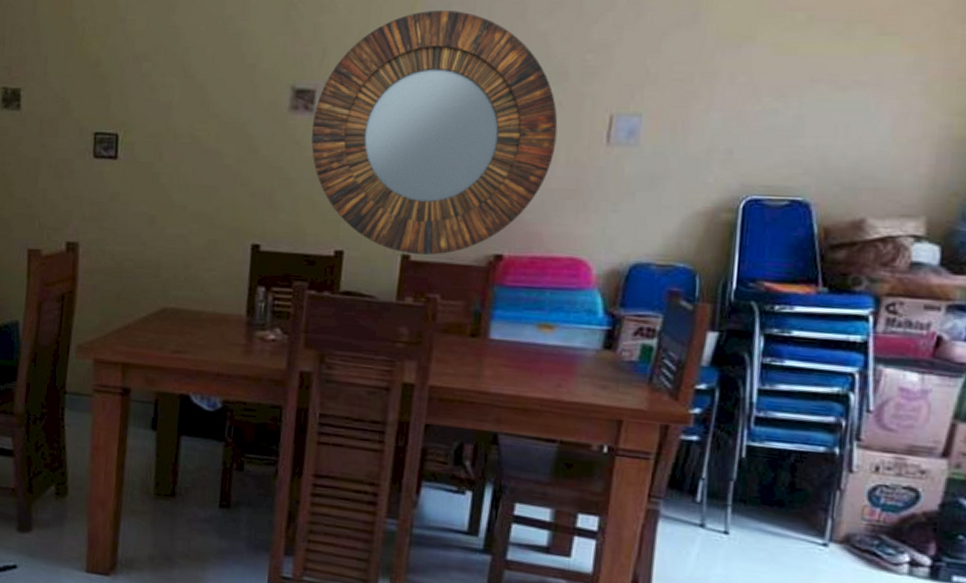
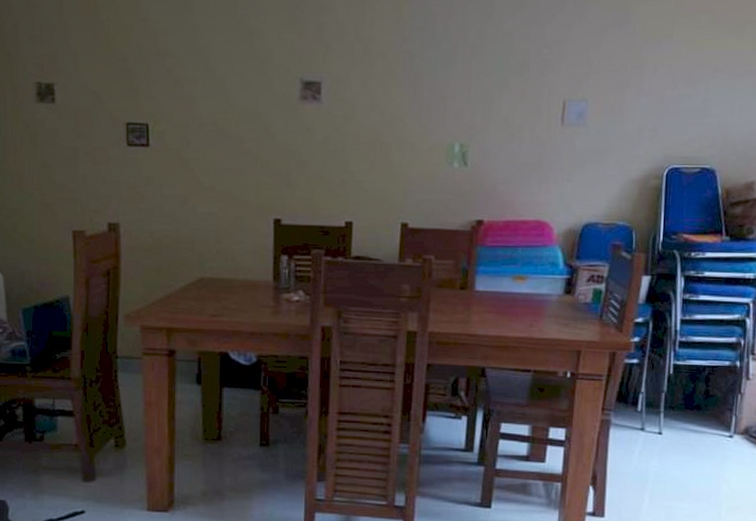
home mirror: present [311,11,558,255] -> none [320,12,523,222]

